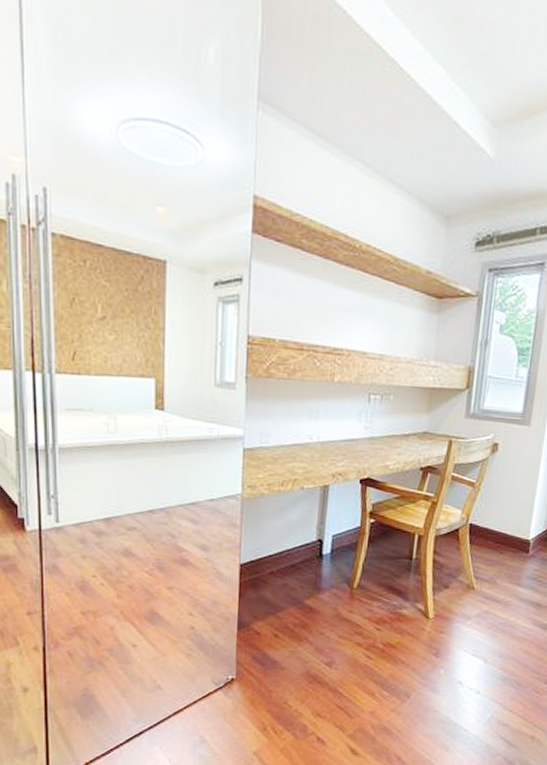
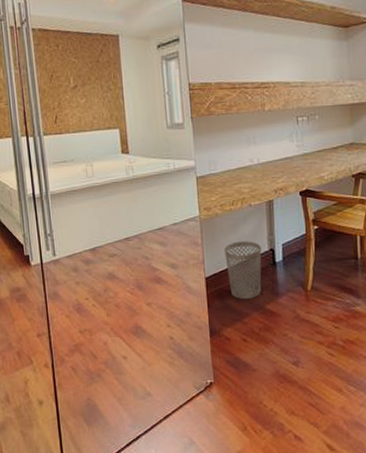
wastebasket: none [265,527,309,592] -> present [224,241,262,299]

